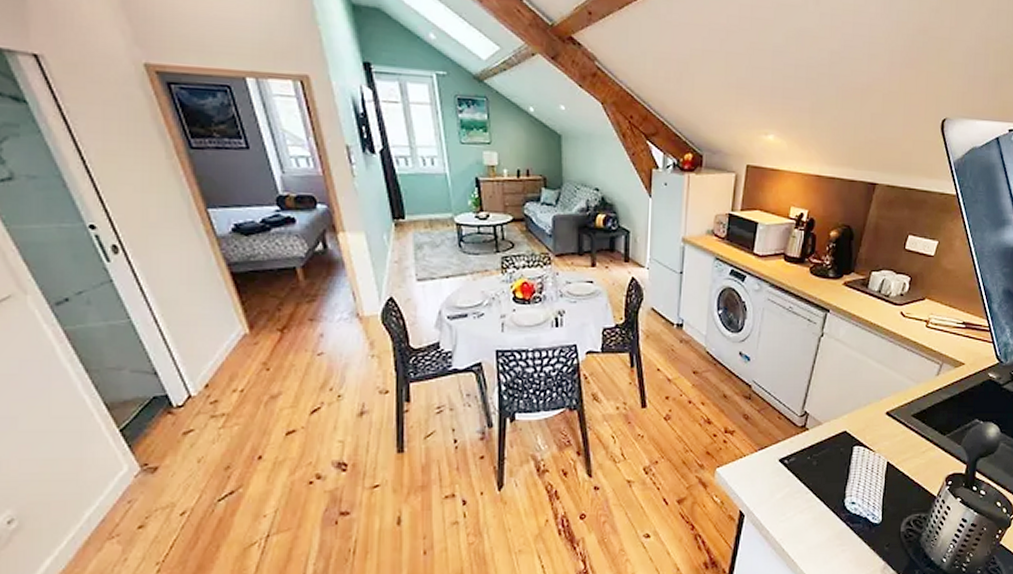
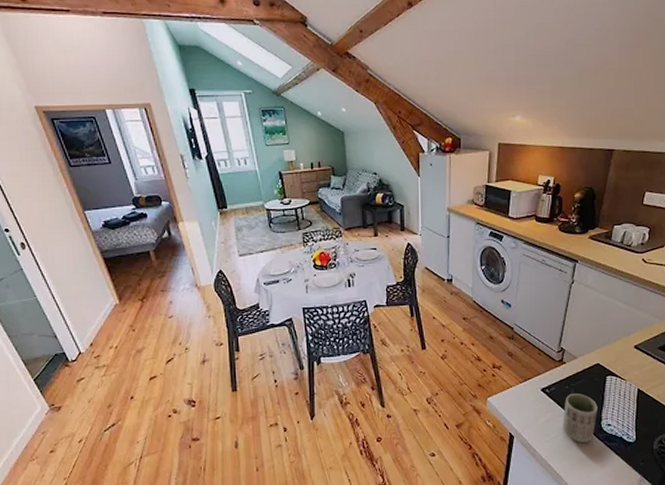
cup: none [801,466,842,523] -> present [563,393,598,443]

